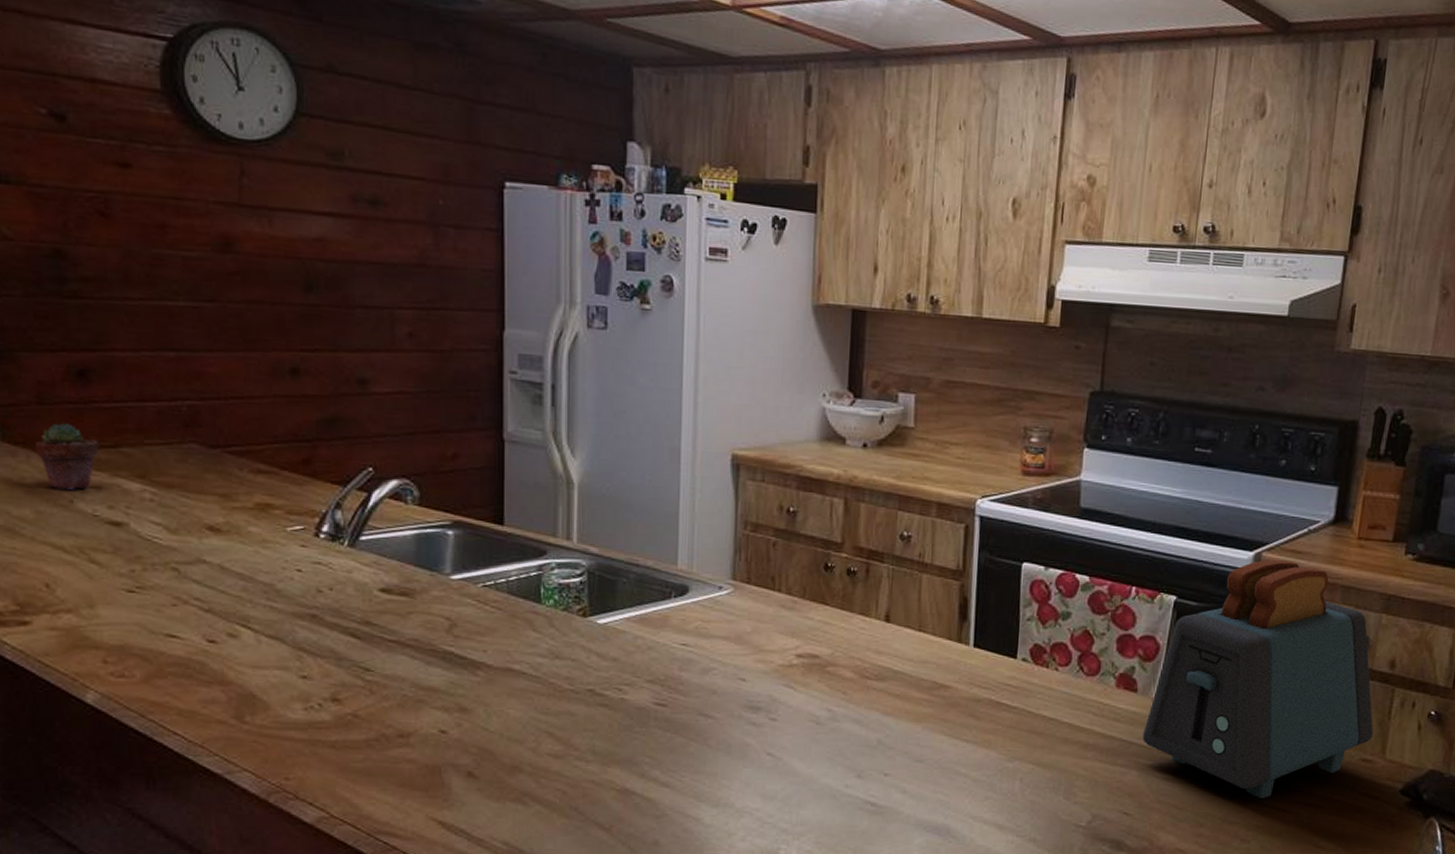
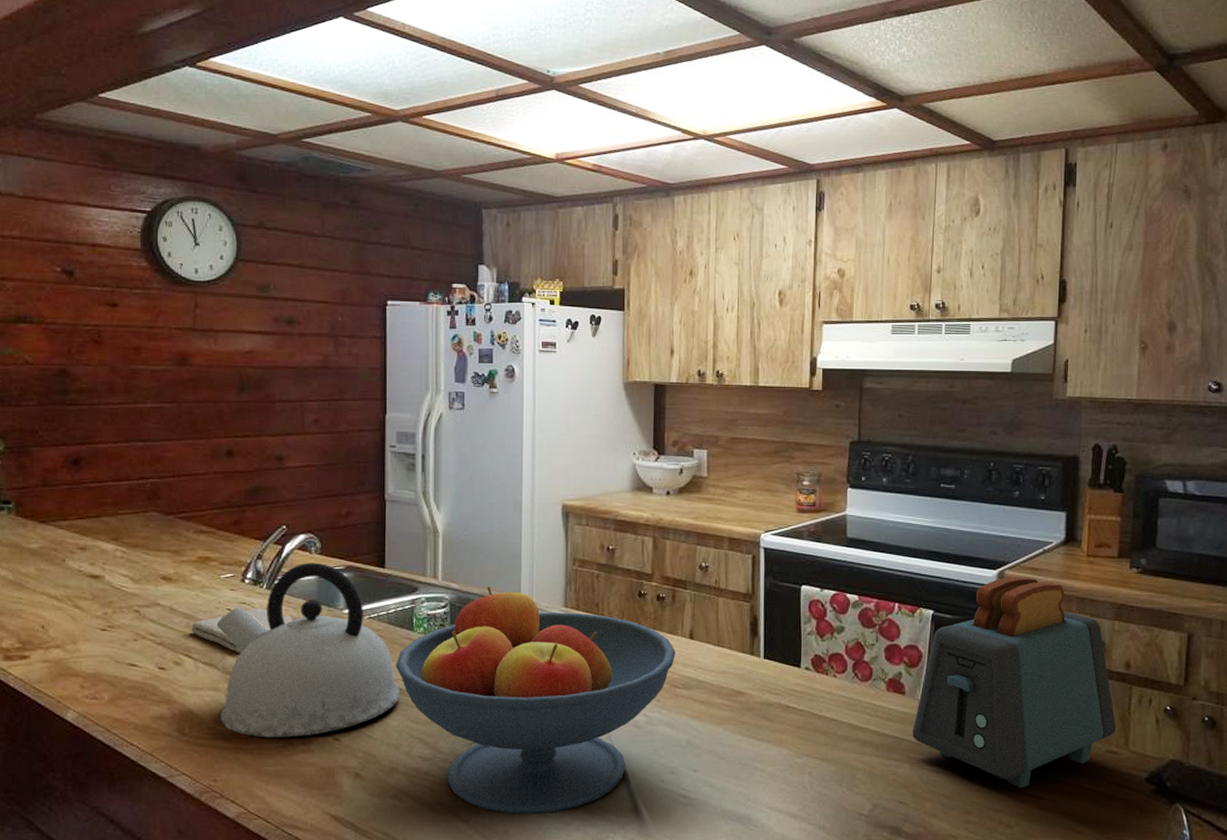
potted succulent: present [35,423,99,490] -> none [40,500,85,551]
washcloth: none [249,570,385,625] -> present [191,608,294,653]
kettle: none [282,515,524,729] -> present [216,562,400,738]
fruit bowl: none [518,552,868,822] -> present [396,586,676,814]

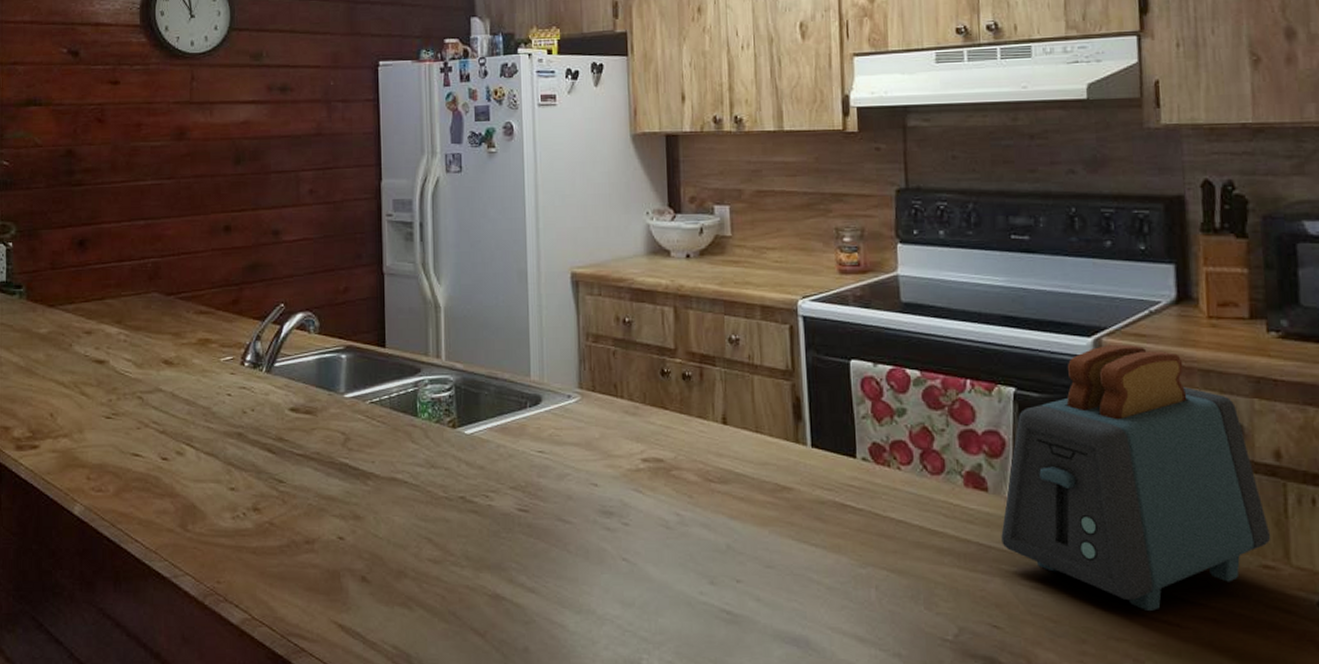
washcloth: present [191,608,294,653] -> none [193,393,294,442]
kettle: present [216,562,400,738] -> none [217,342,406,536]
fruit bowl: present [396,586,676,814] -> none [400,366,708,629]

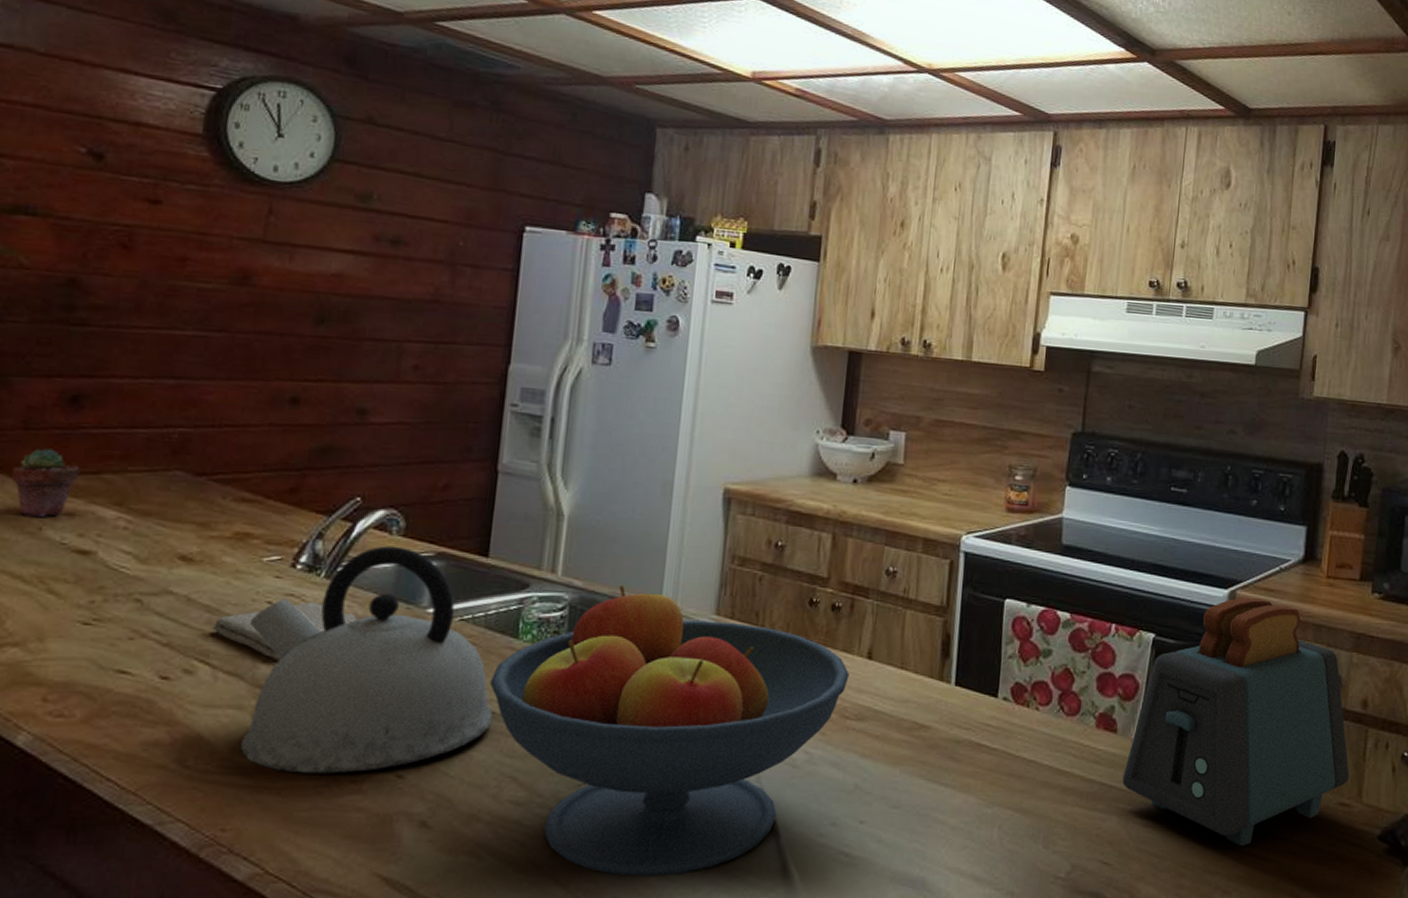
potted succulent: none [49,283,90,336] -> present [11,448,80,517]
washcloth: none [193,393,294,442] -> present [213,602,358,661]
kettle: none [217,342,406,536] -> present [240,545,493,774]
fruit bowl: none [400,366,708,629] -> present [490,585,849,876]

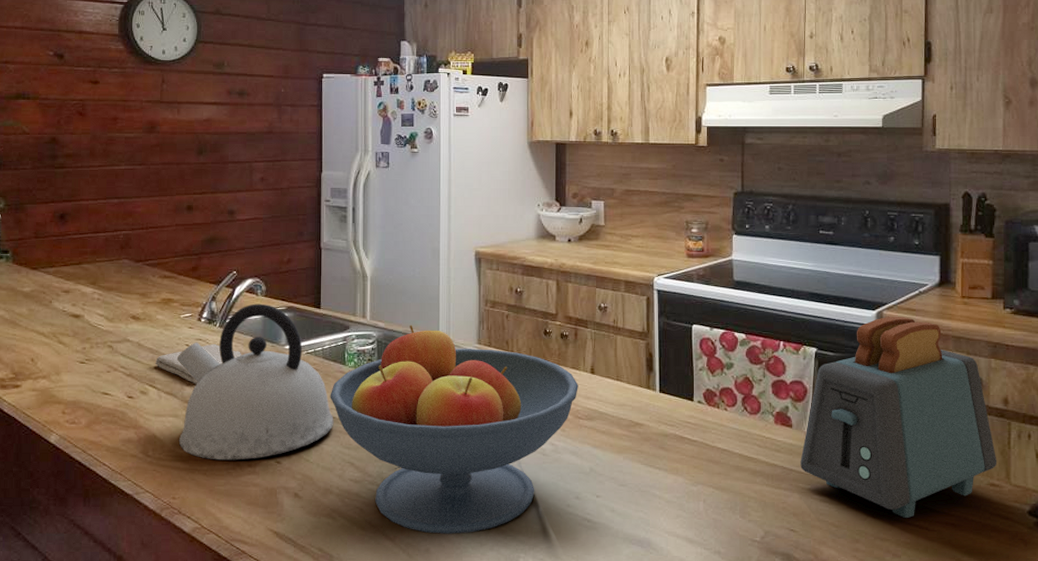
potted succulent: present [11,448,80,517] -> none [32,250,69,294]

